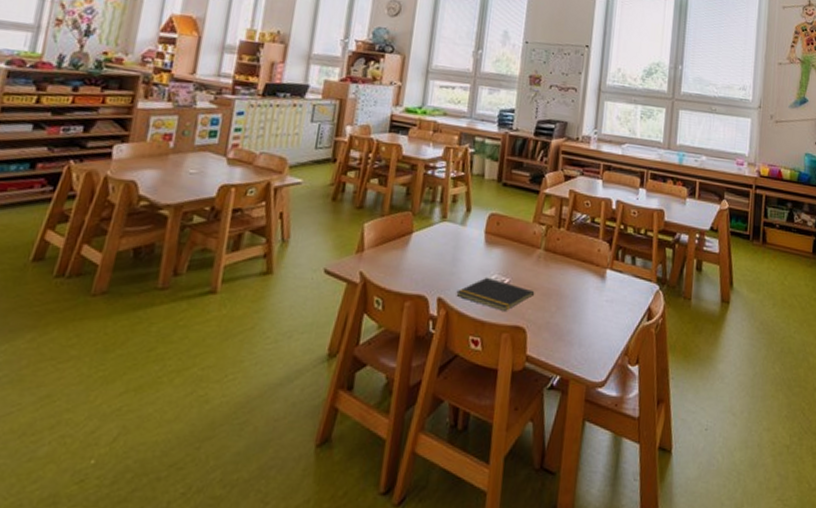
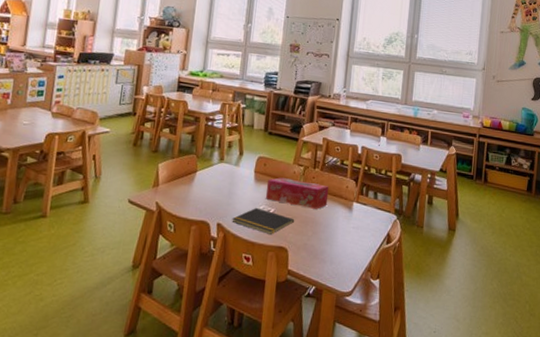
tissue box: none [499,239,577,279] -> present [266,177,329,209]

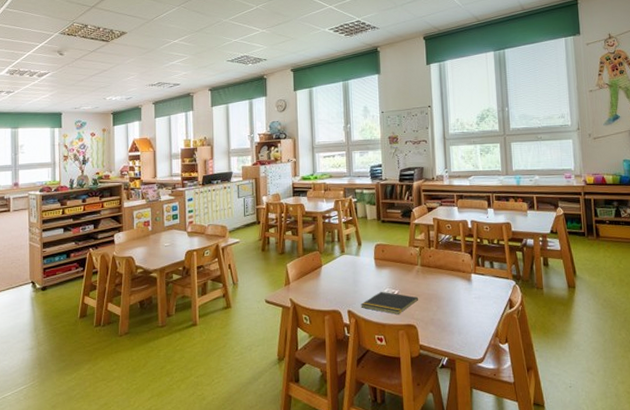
tissue box: present [266,177,329,209] -> none [388,260,447,286]

